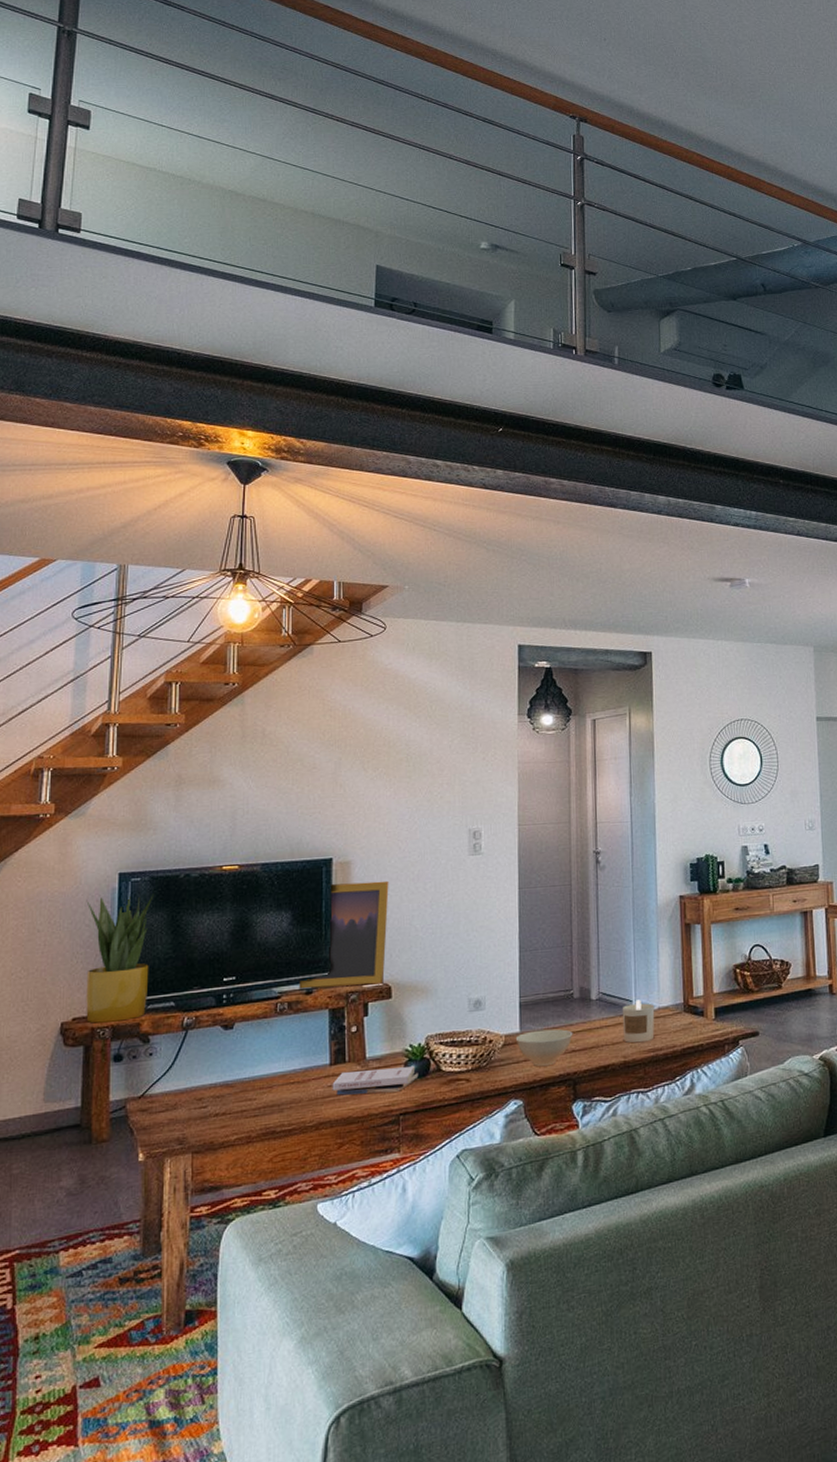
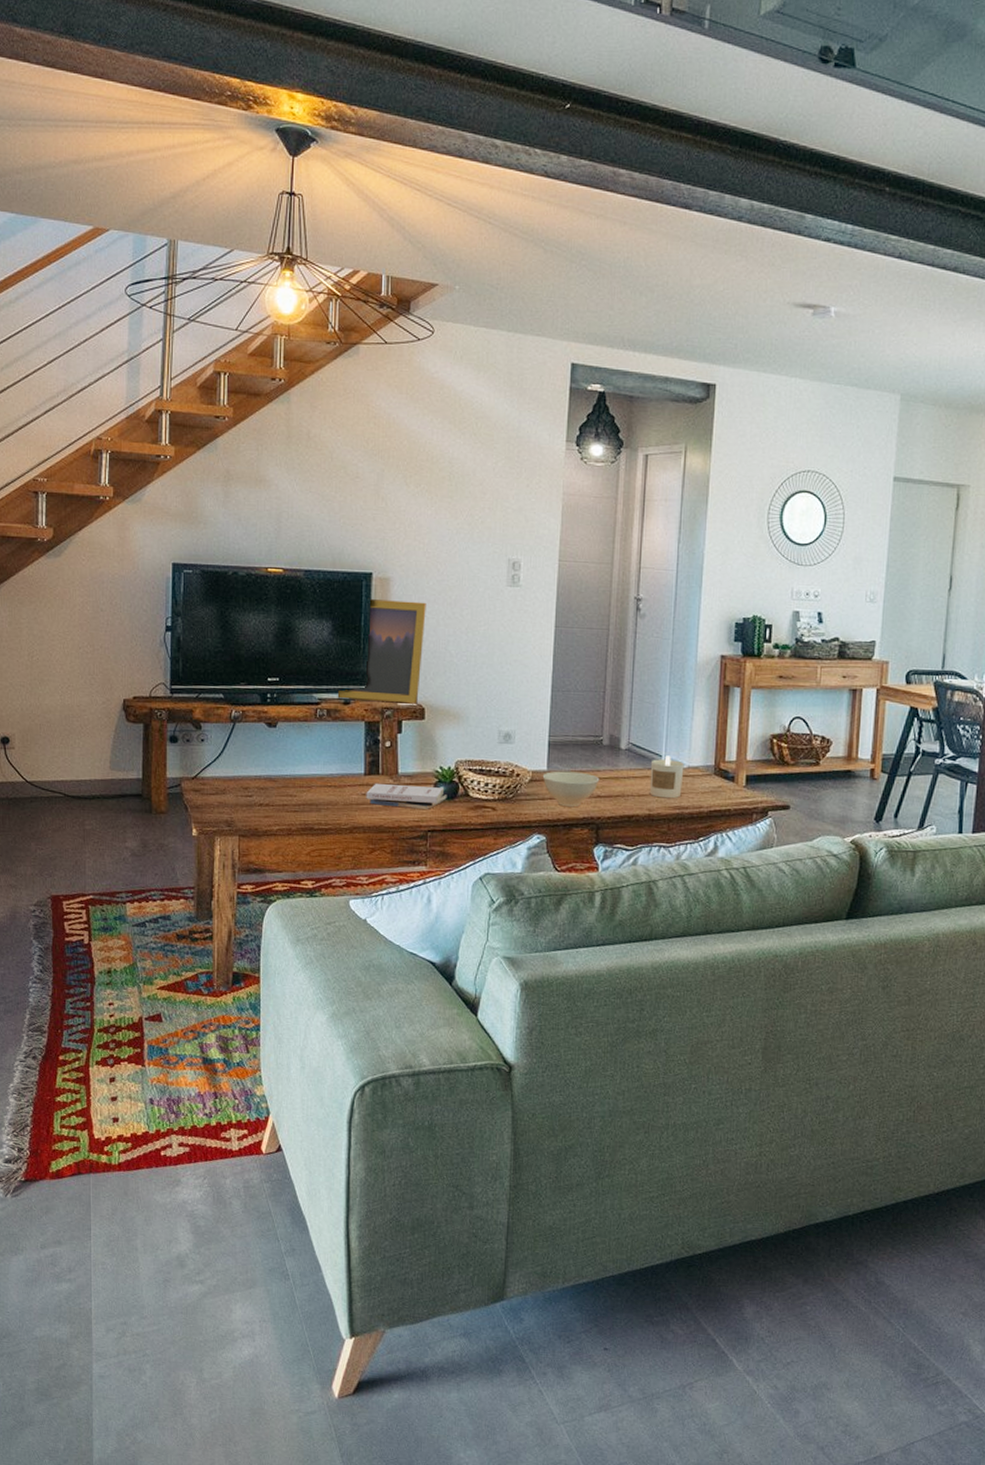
planter: present [86,893,155,1024] -> none [143,585,206,706]

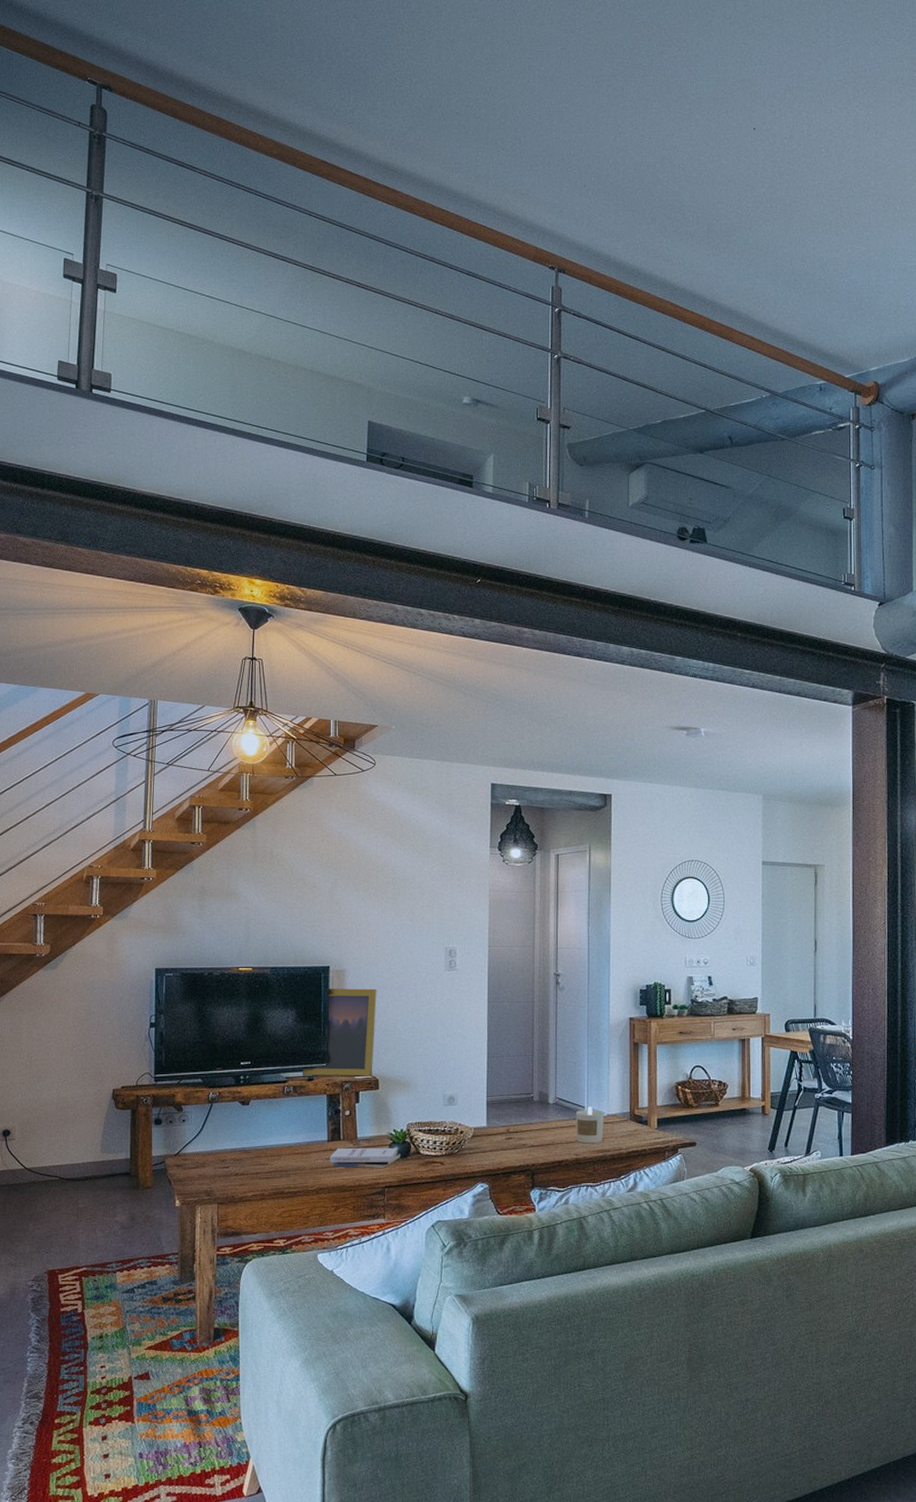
bowl: present [542,771,600,808] -> none [483,1126,533,1157]

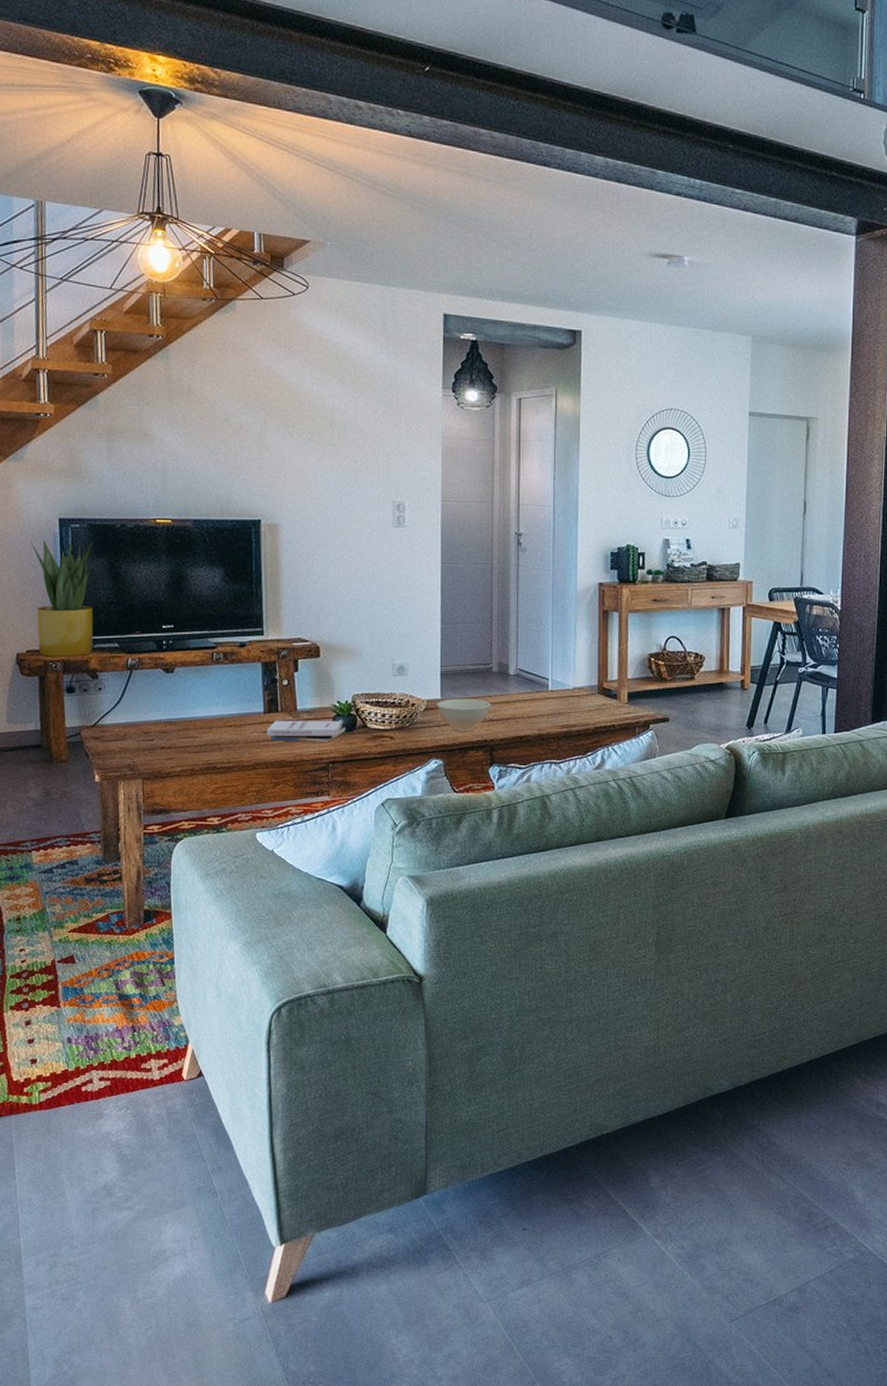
planter: none [130,987,185,1093] -> present [30,540,94,658]
picture frame: present [302,988,377,1077] -> none [232,545,316,643]
bowl: none [483,1126,533,1157] -> present [436,698,491,732]
candle: present [575,1106,604,1144] -> none [538,678,570,718]

